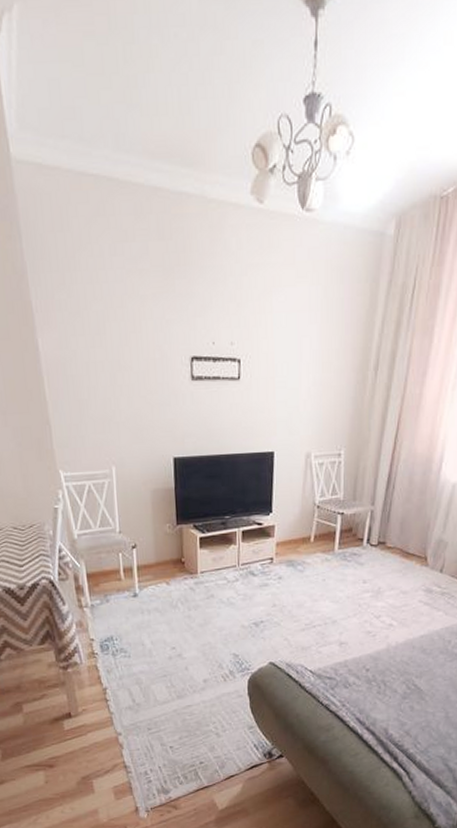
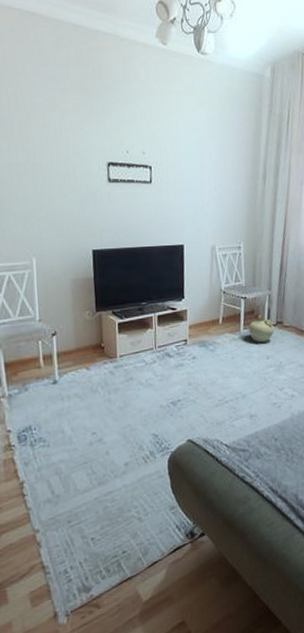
ceramic jug: none [344,534,375,565] -> present [248,315,275,343]

